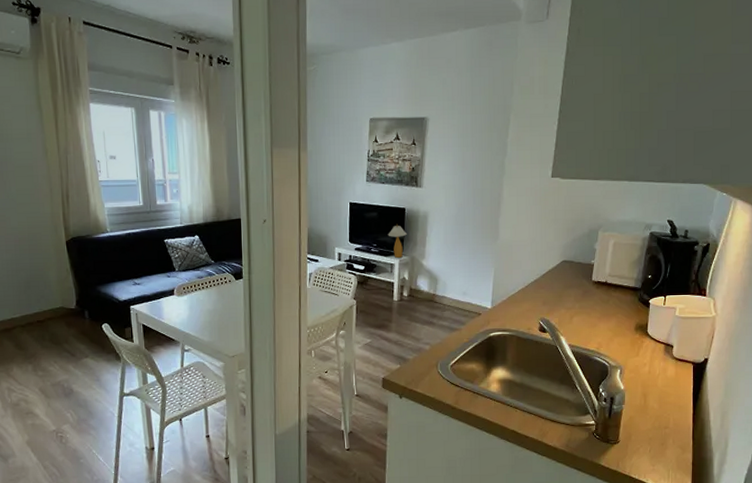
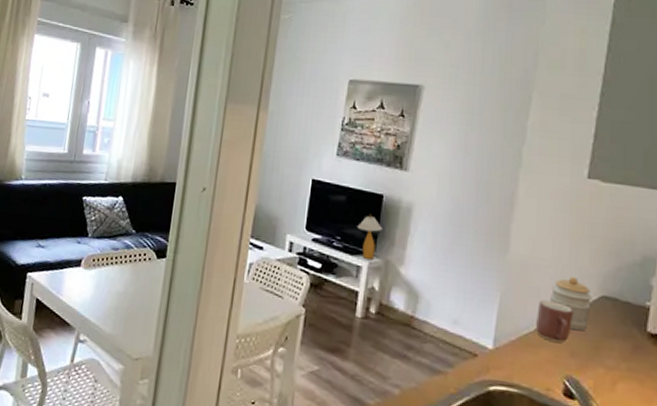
mug: none [520,269,544,297] -> present [536,300,574,343]
jar: none [529,250,557,287] -> present [550,276,593,331]

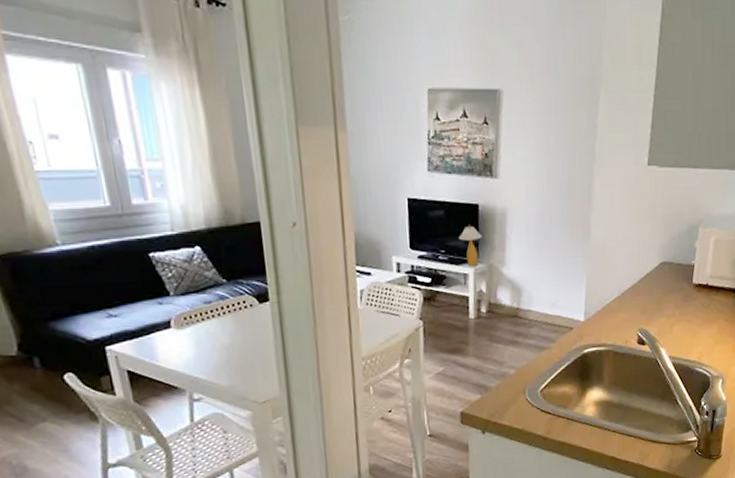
mug: present [536,300,574,343] -> none [615,273,642,306]
jar: present [550,276,593,331] -> none [624,250,655,293]

